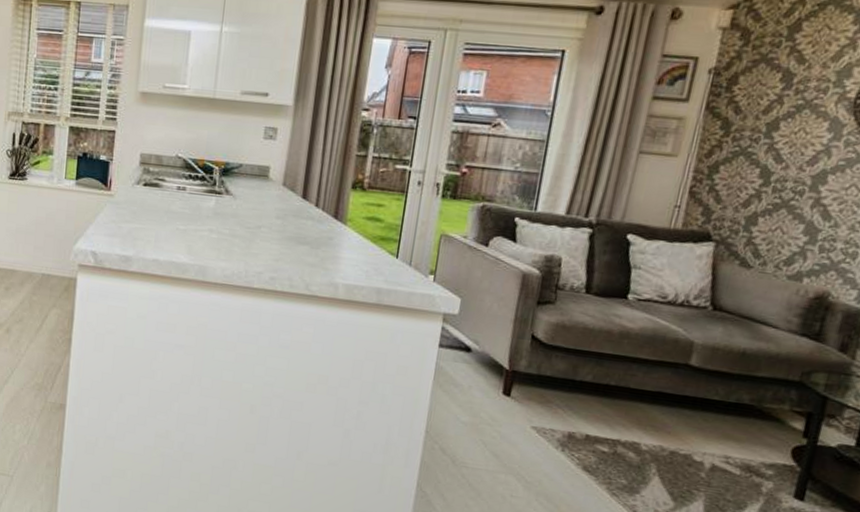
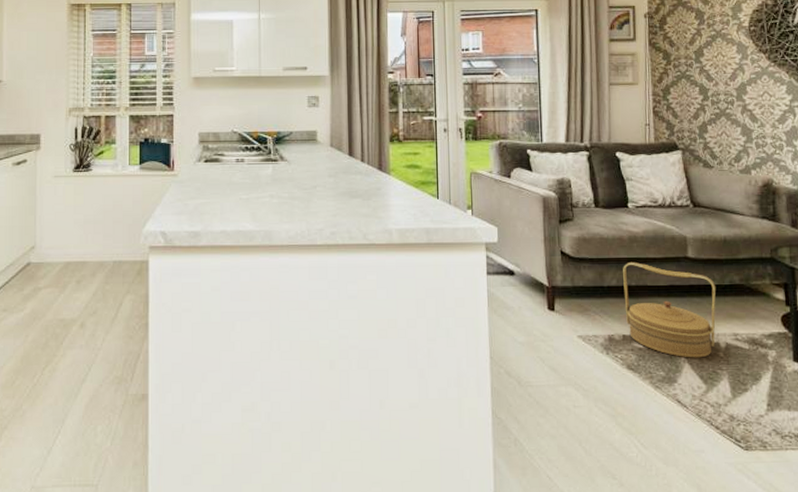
basket: none [594,359,718,475] -> present [623,261,716,358]

